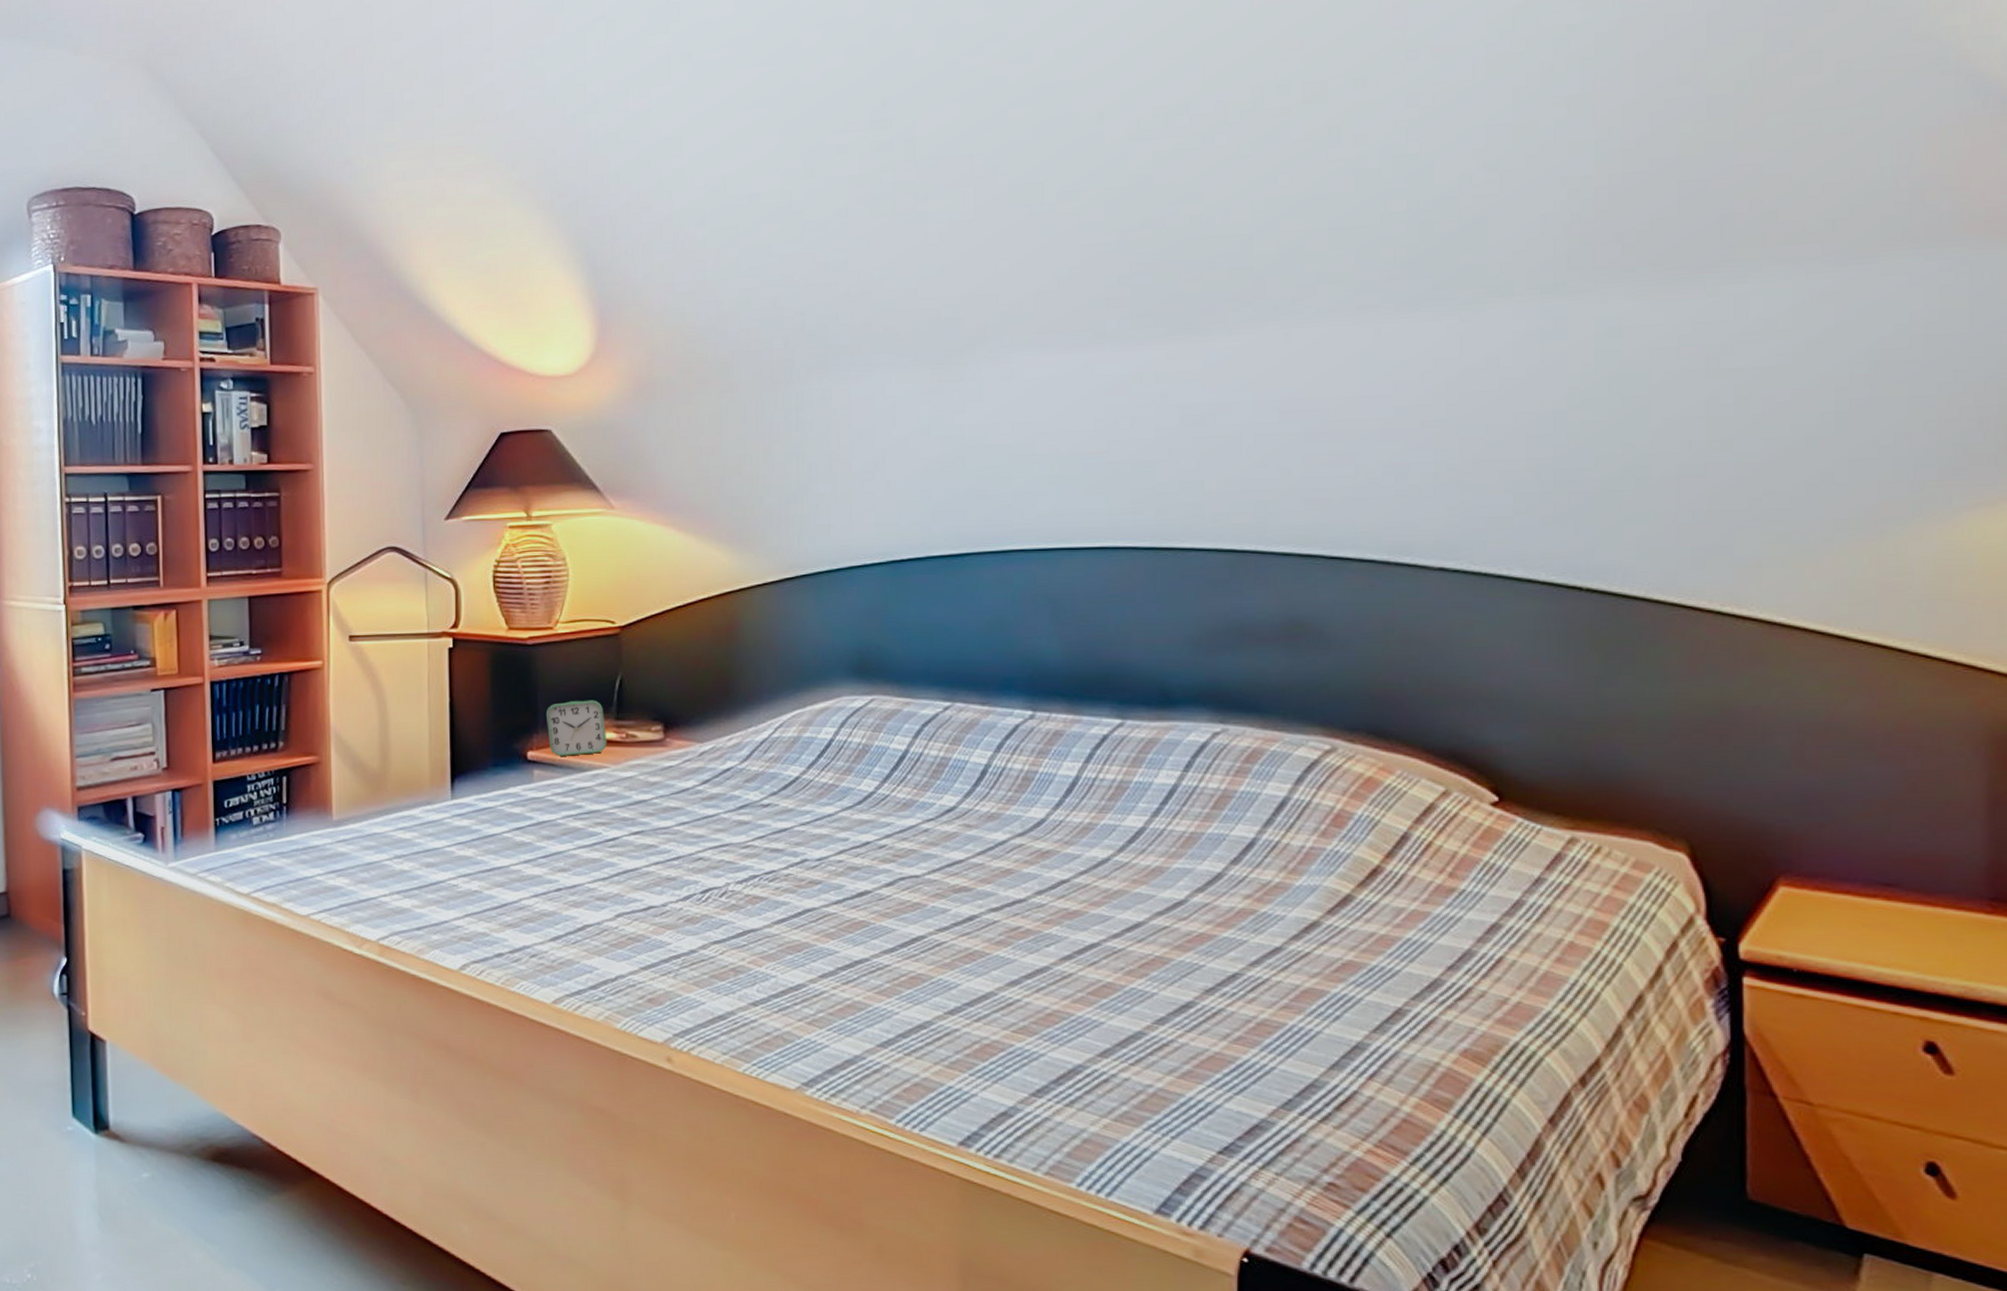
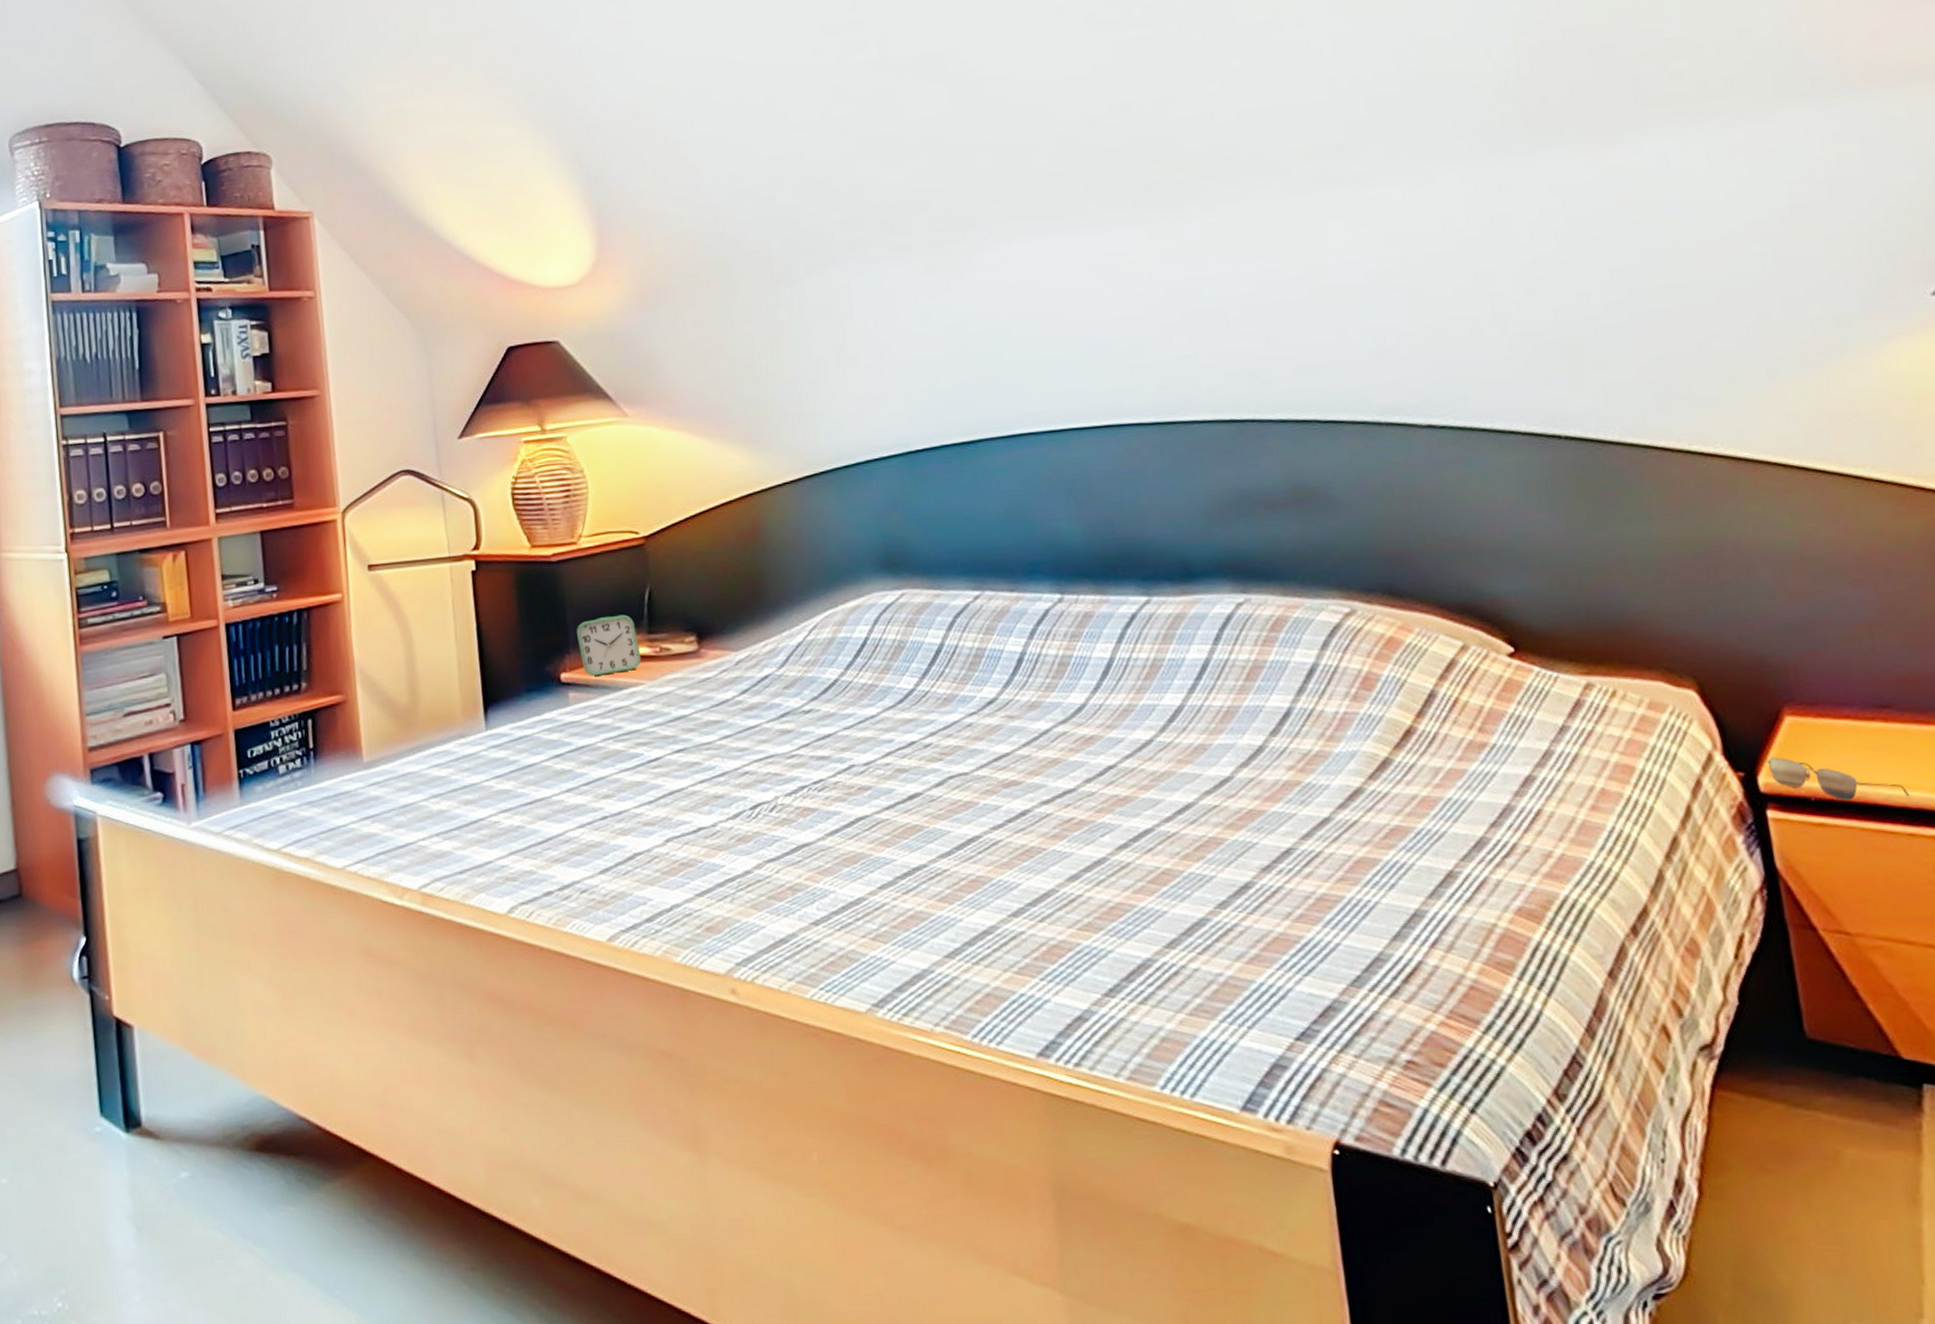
eyeglasses: none [1750,925,1901,975] -> present [1765,757,1910,801]

